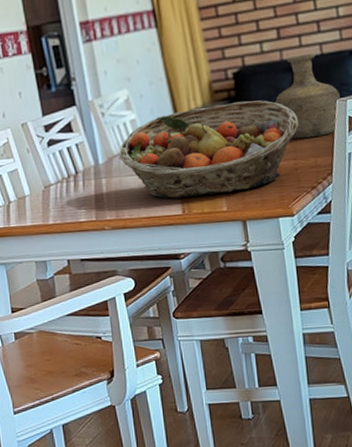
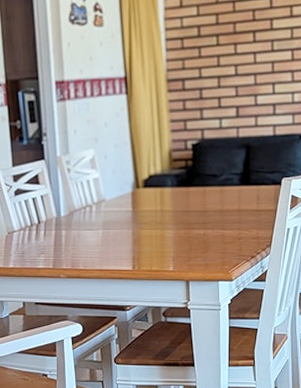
fruit basket: present [119,100,300,199] -> none [80,171,247,255]
vase: present [275,53,340,139] -> none [228,133,286,211]

